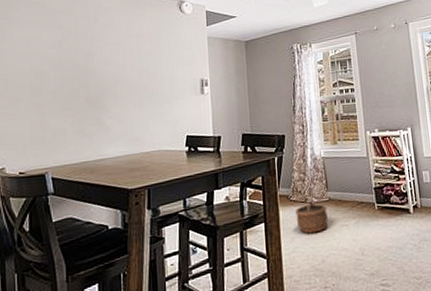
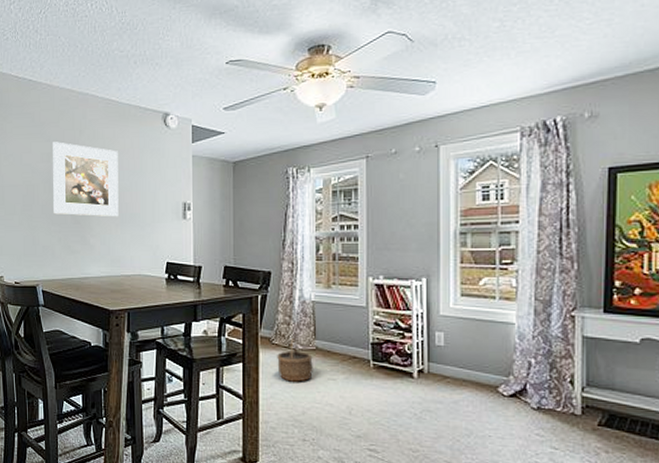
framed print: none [65,28,136,99] -> present [53,142,119,217]

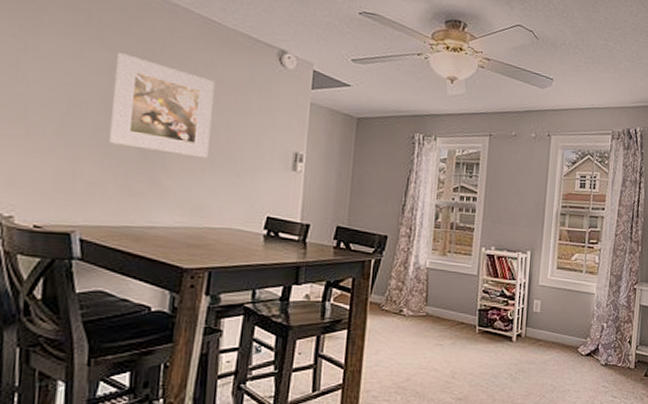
wicker basket: present [277,338,313,382] -> none [385,304,423,348]

